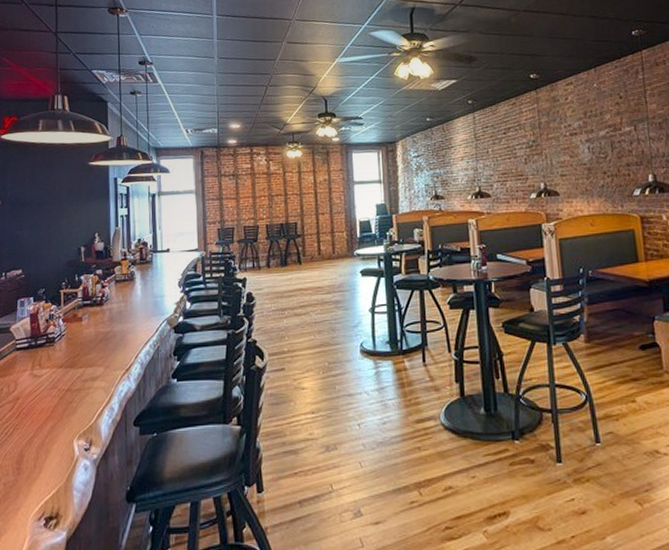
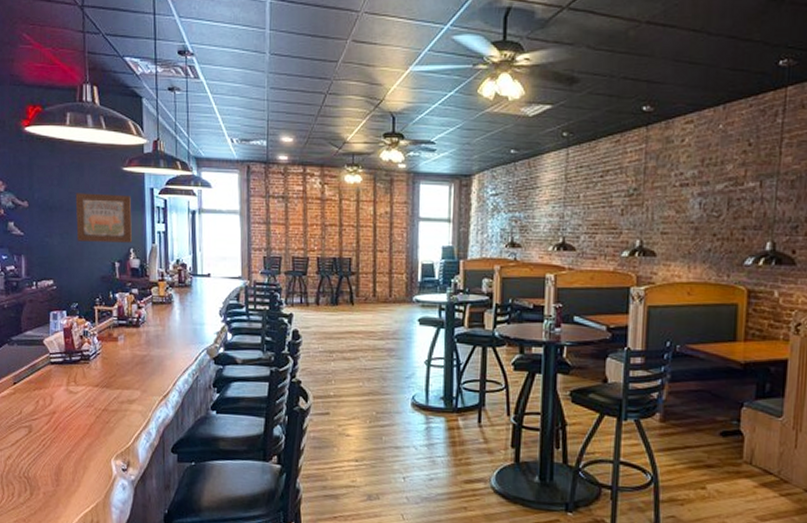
wall art: none [45,186,97,231] -> present [75,193,132,243]

